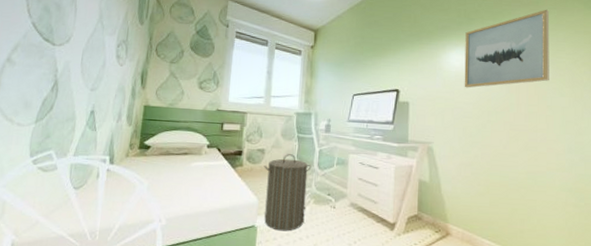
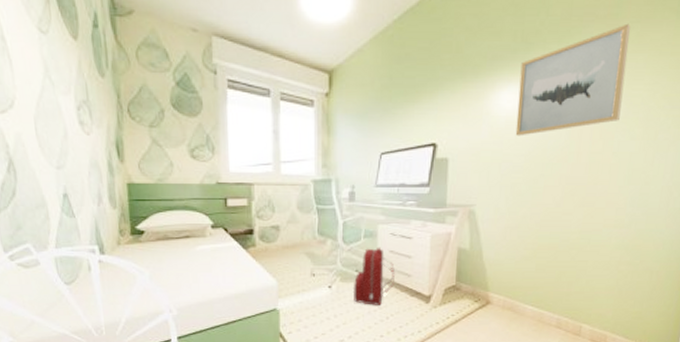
laundry hamper: present [264,154,312,231] -> none [280,229,335,312]
backpack: none [324,174,363,229] -> present [353,247,395,305]

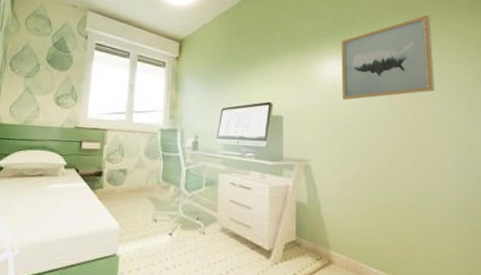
backpack: present [353,247,395,305] -> none [193,195,235,258]

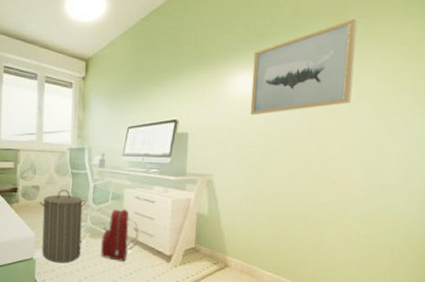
laundry hamper: none [126,174,178,261] -> present [39,190,86,263]
backpack: none [193,195,235,258] -> present [100,208,139,261]

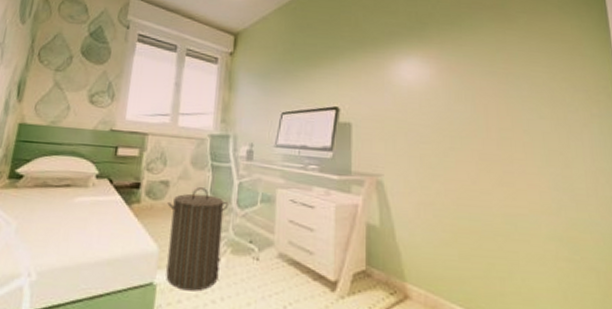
backpack: present [100,208,139,261] -> none [244,214,295,289]
wall art: present [250,18,358,115] -> none [418,13,524,107]

